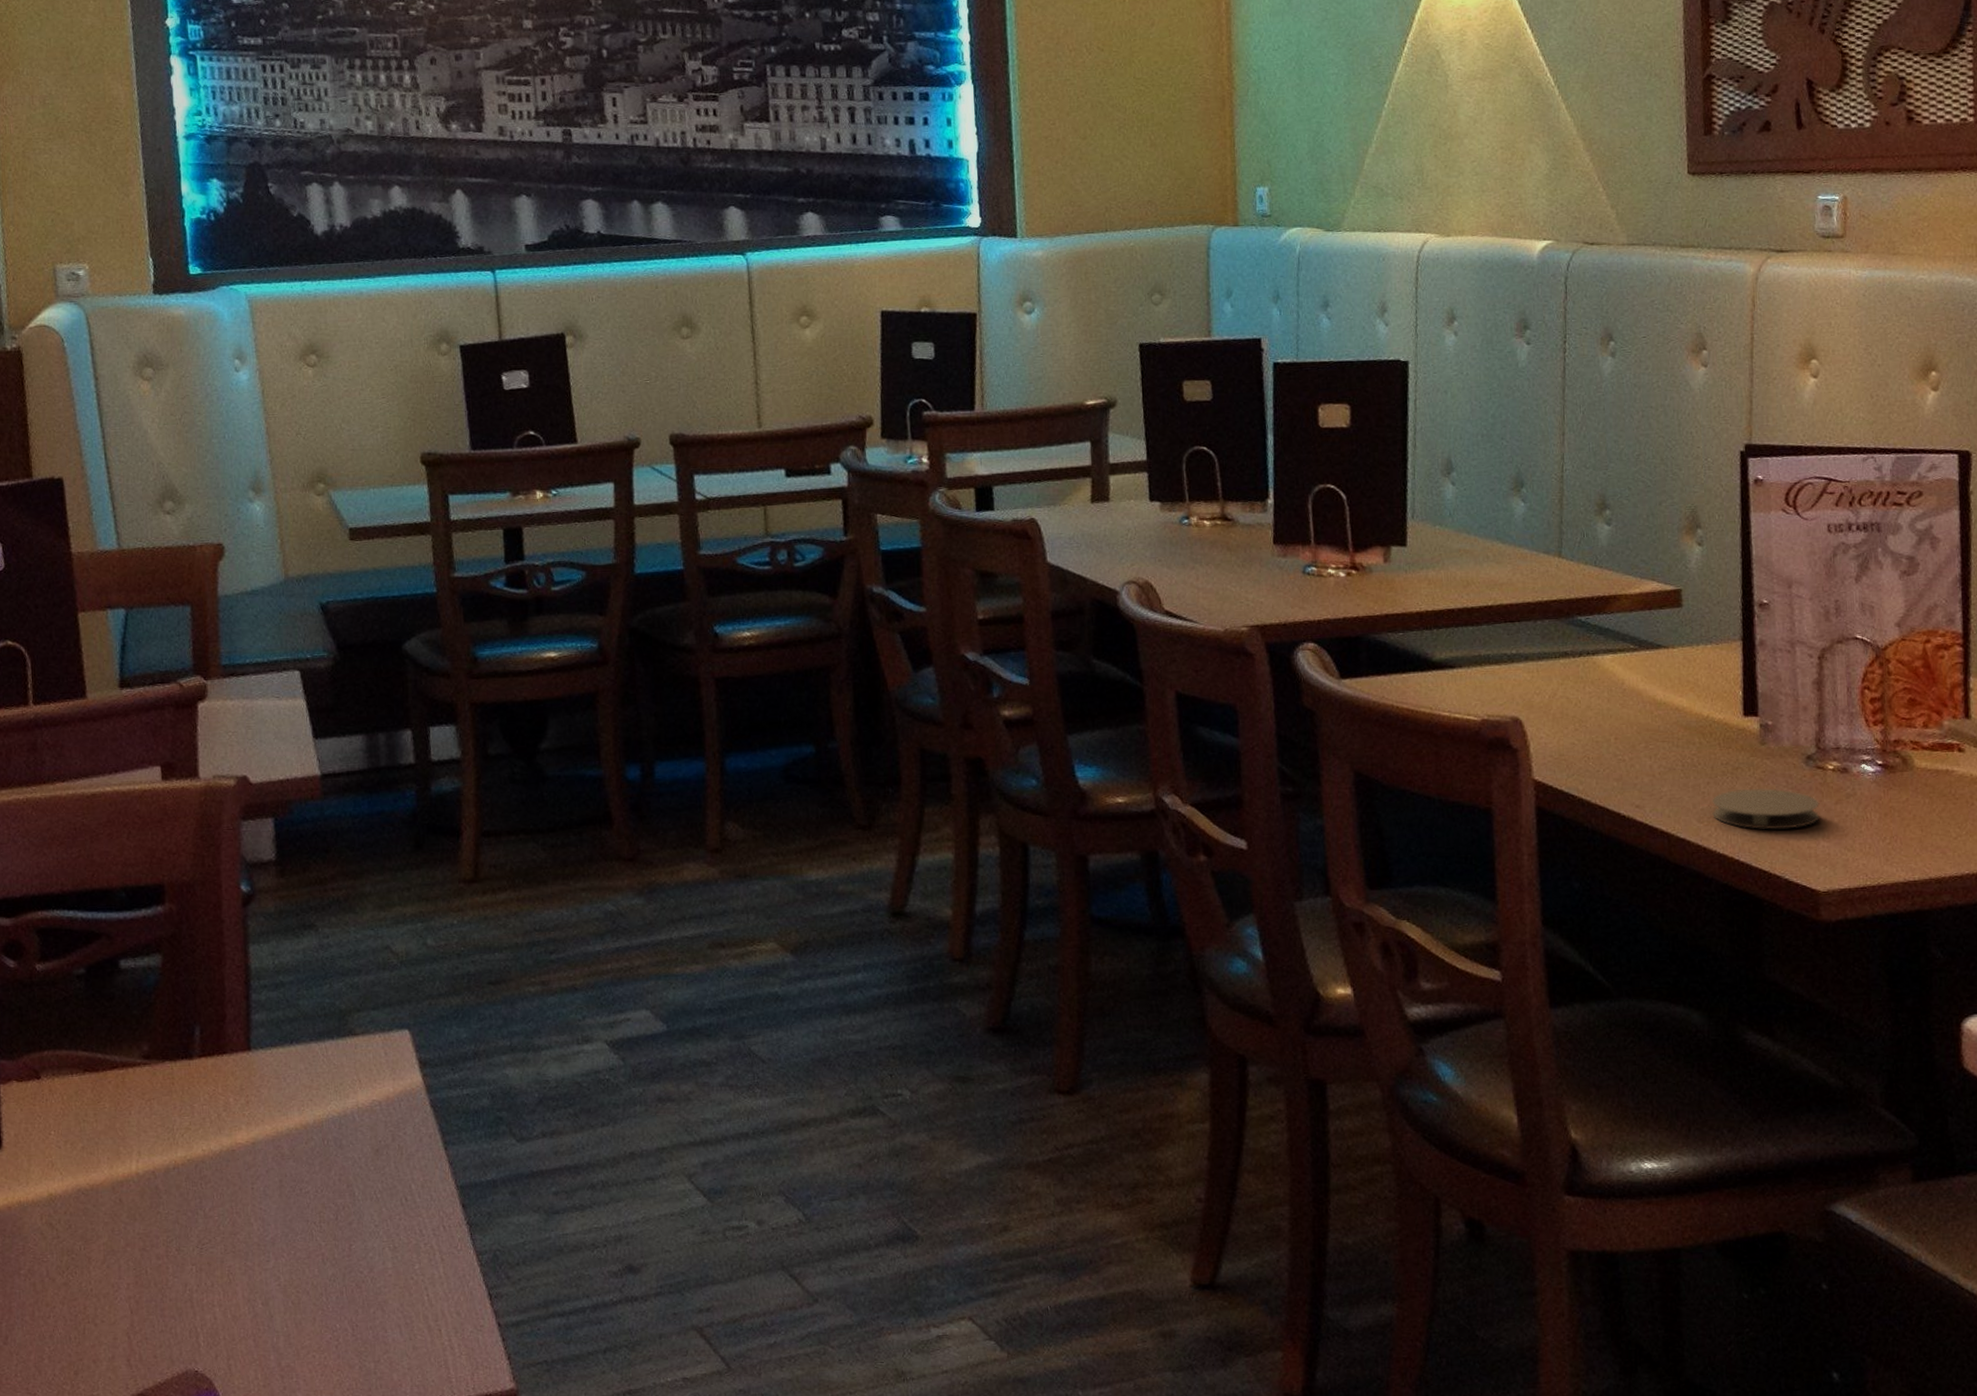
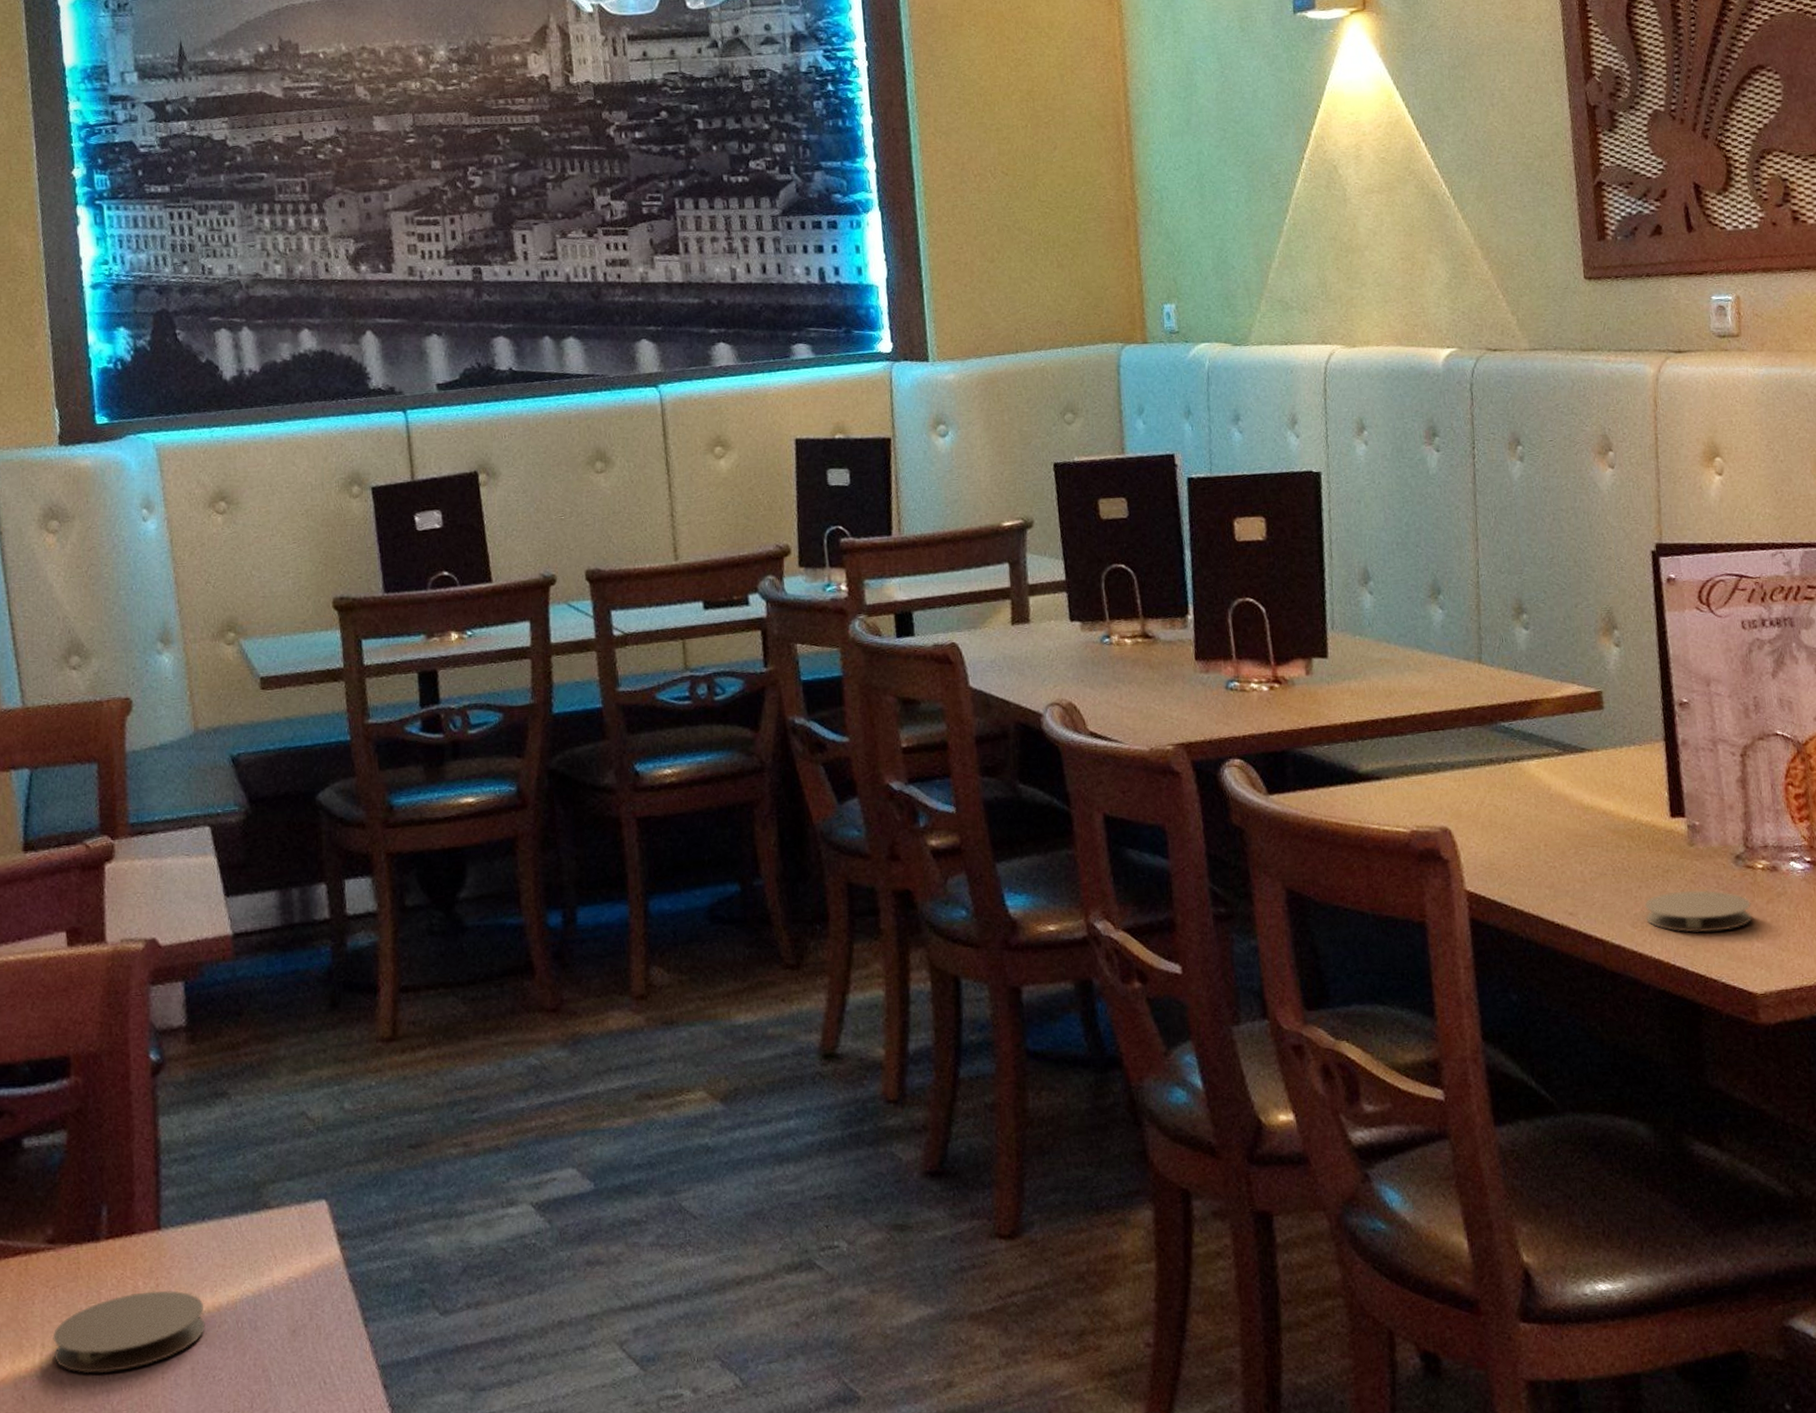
coaster: none [148,1107,293,1182] -> present [53,1290,205,1374]

